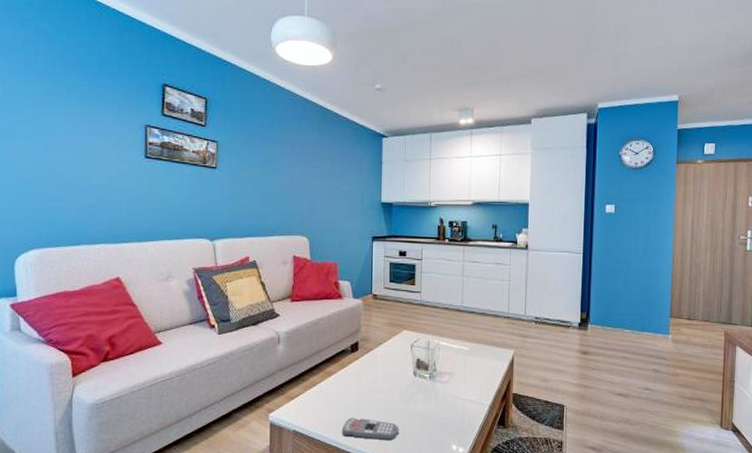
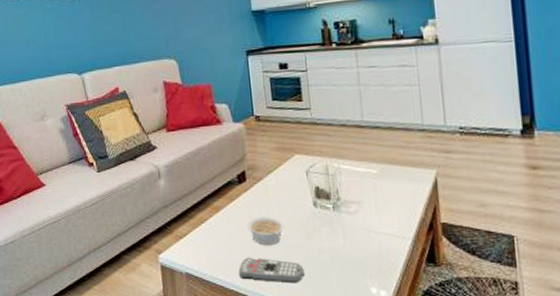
legume: none [354,383,387,408] -> present [247,217,285,246]

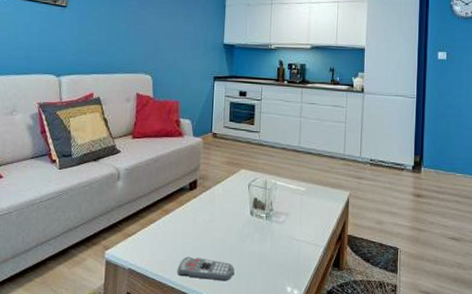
legume: present [247,217,285,246] -> none [191,221,224,247]

